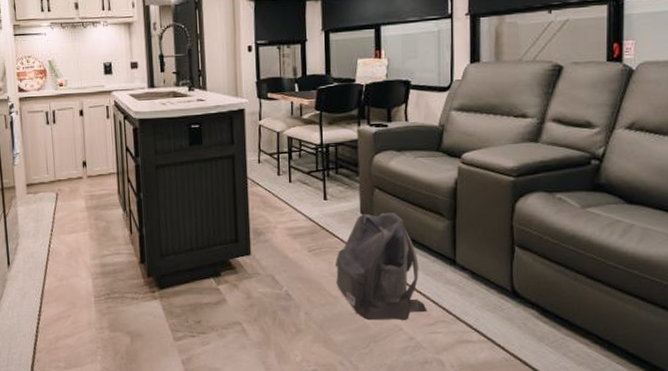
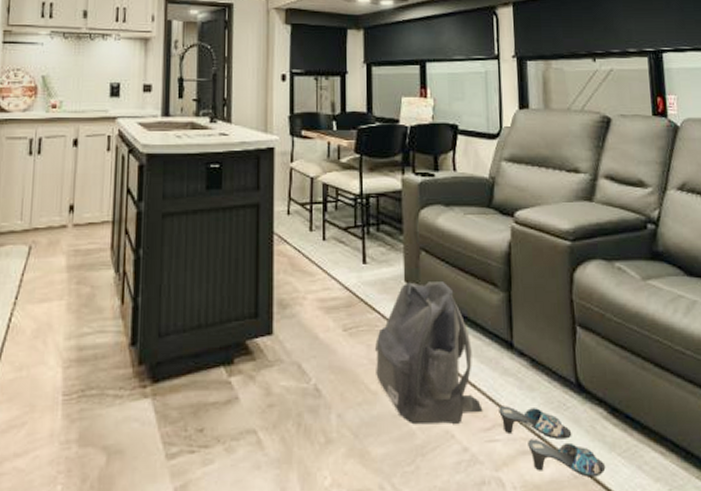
slippers: none [441,307,534,361] -> present [499,406,606,477]

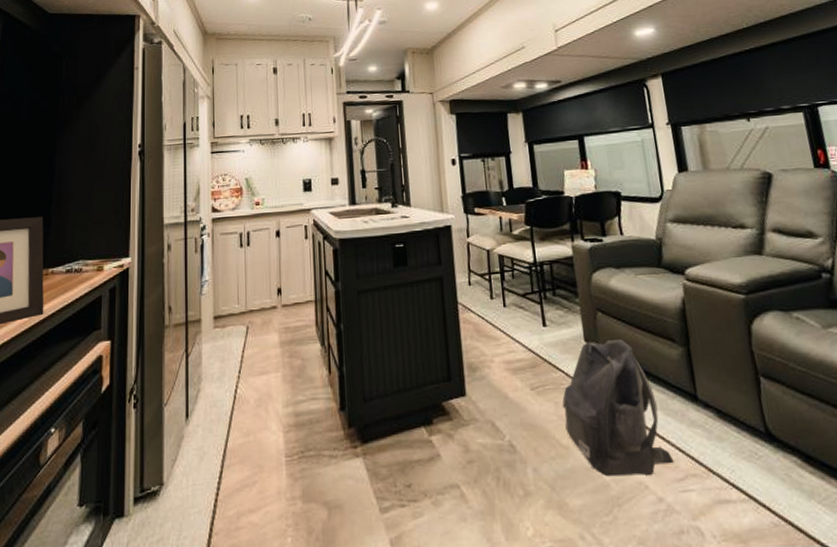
slippers: present [499,406,606,477] -> none [689,456,807,526]

